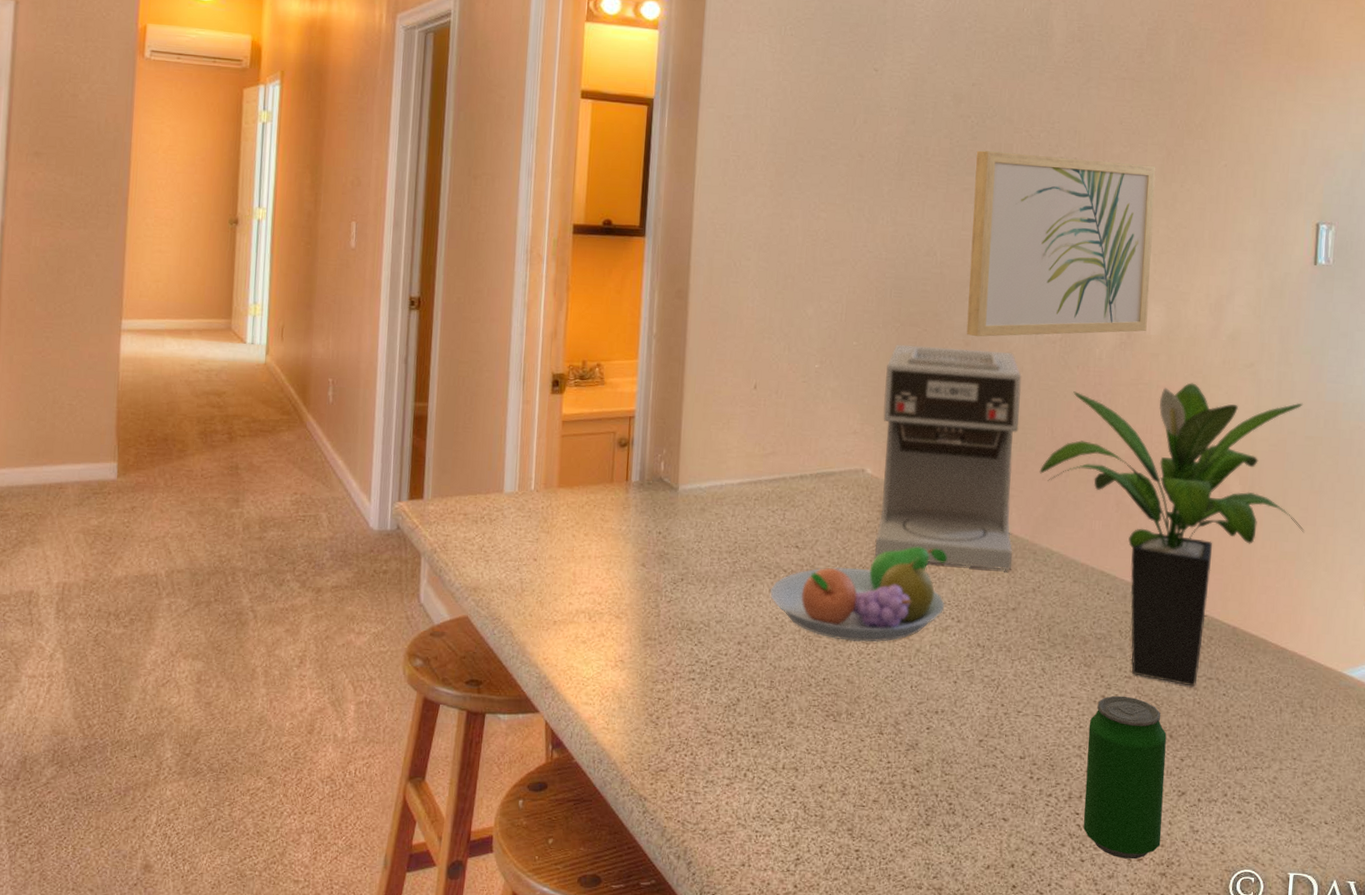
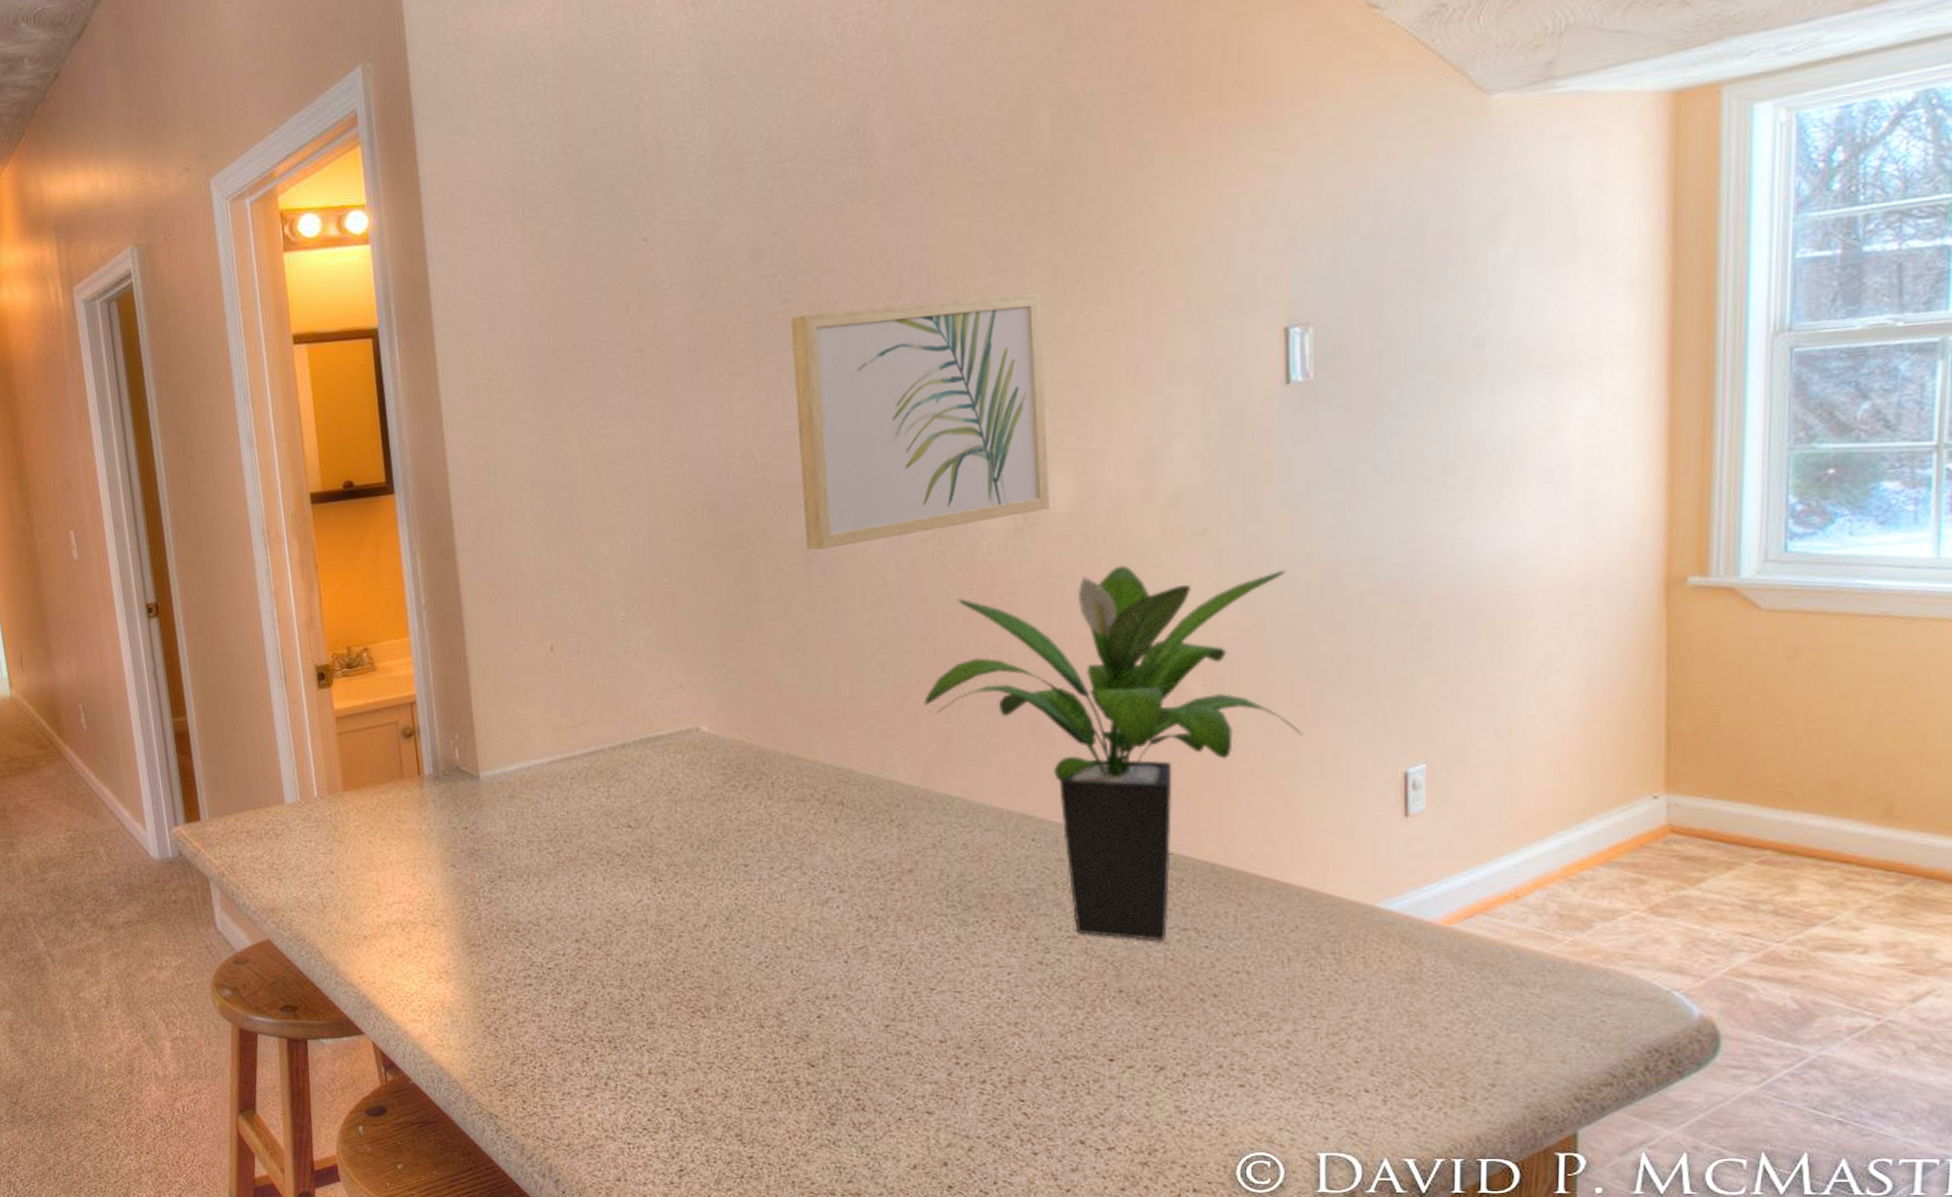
fruit bowl: present [769,547,947,642] -> none [604,809,821,926]
coffee maker: present [875,344,1022,571] -> none [710,563,902,828]
beverage can: present [1083,695,1167,860] -> none [1025,959,1137,1149]

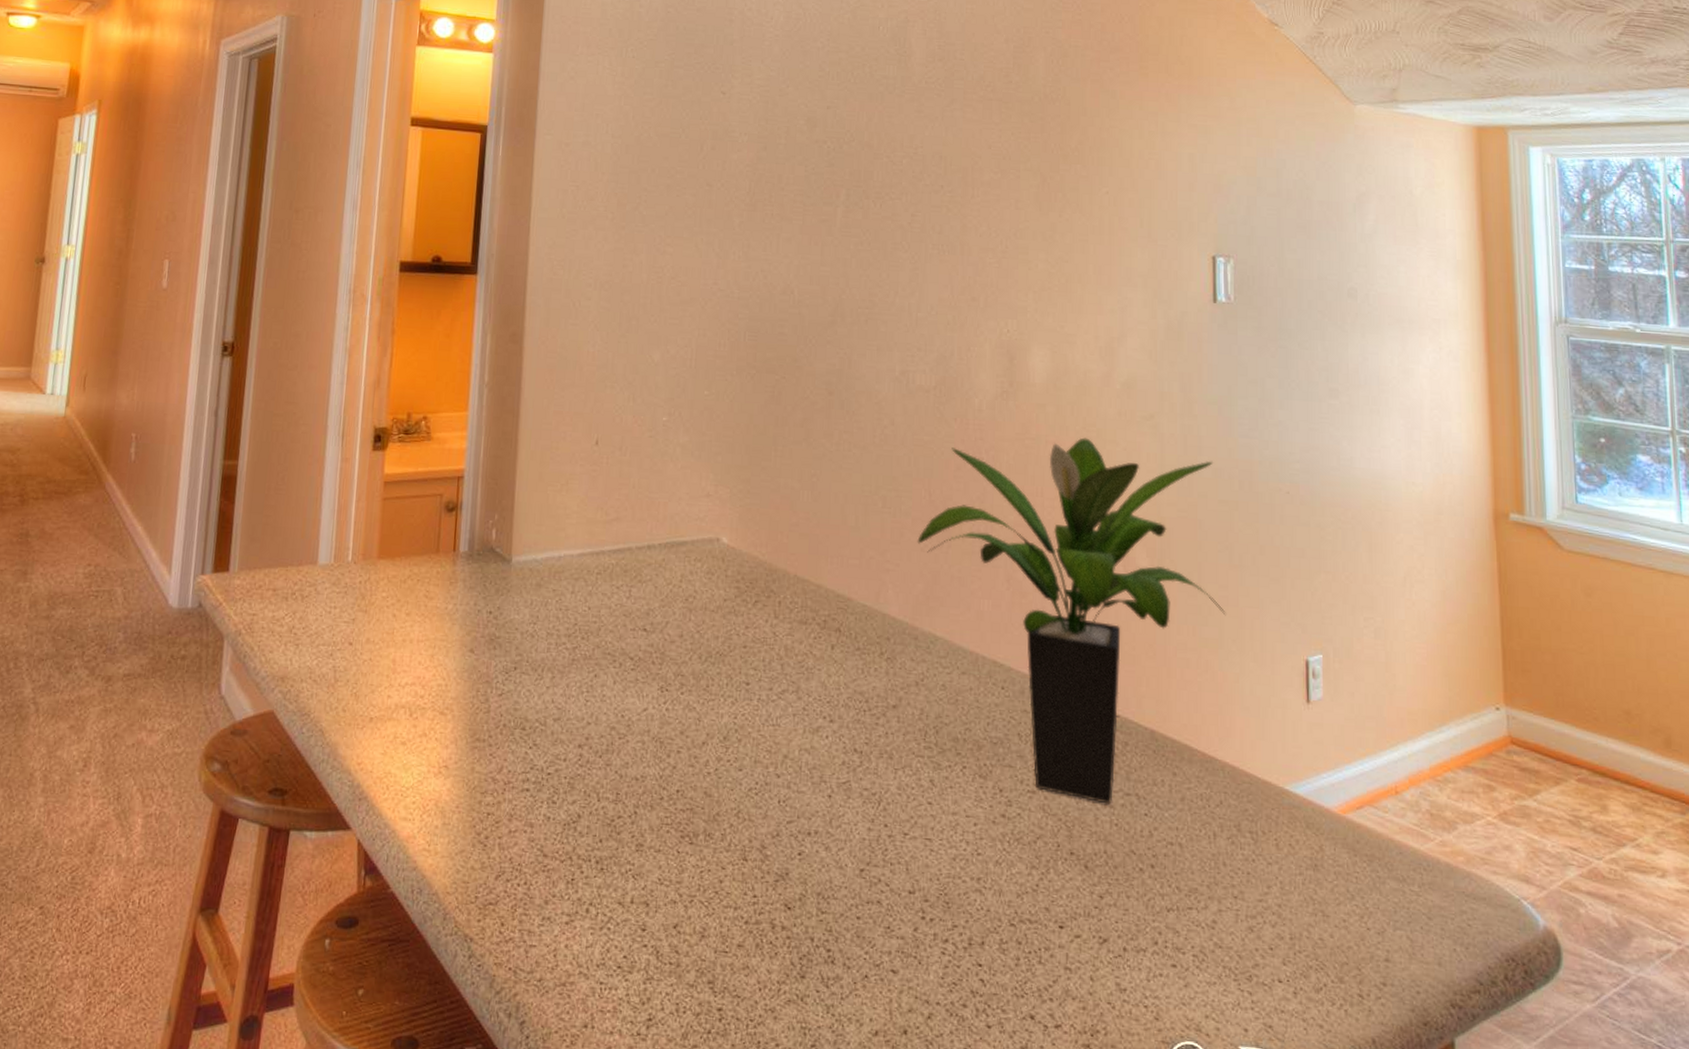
wall art: present [790,292,1050,550] -> none [829,178,1031,386]

